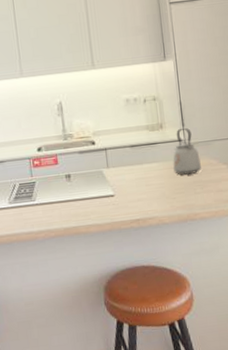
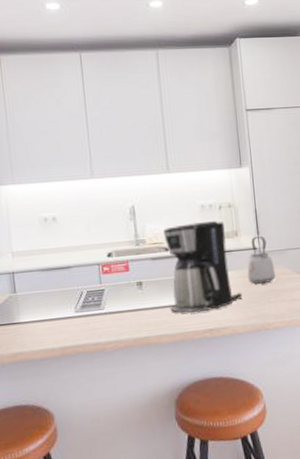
coffee maker: none [89,114,168,204] -> present [162,221,243,313]

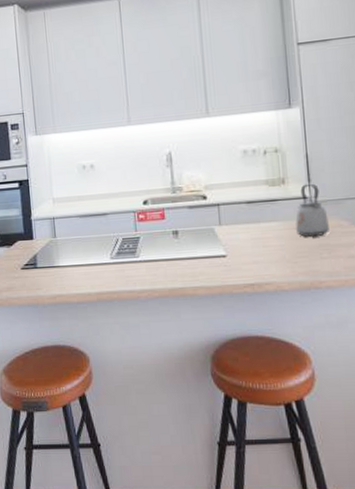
coffee maker: present [162,221,243,313] -> none [200,167,289,266]

